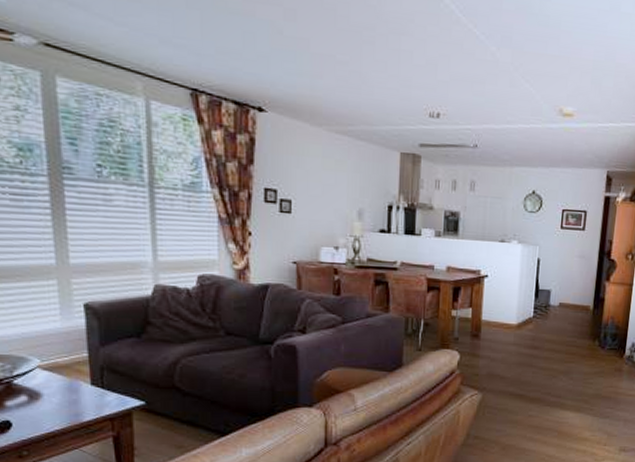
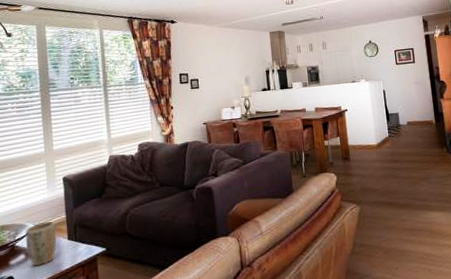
plant pot: none [28,357,75,413] -> present [25,220,57,267]

